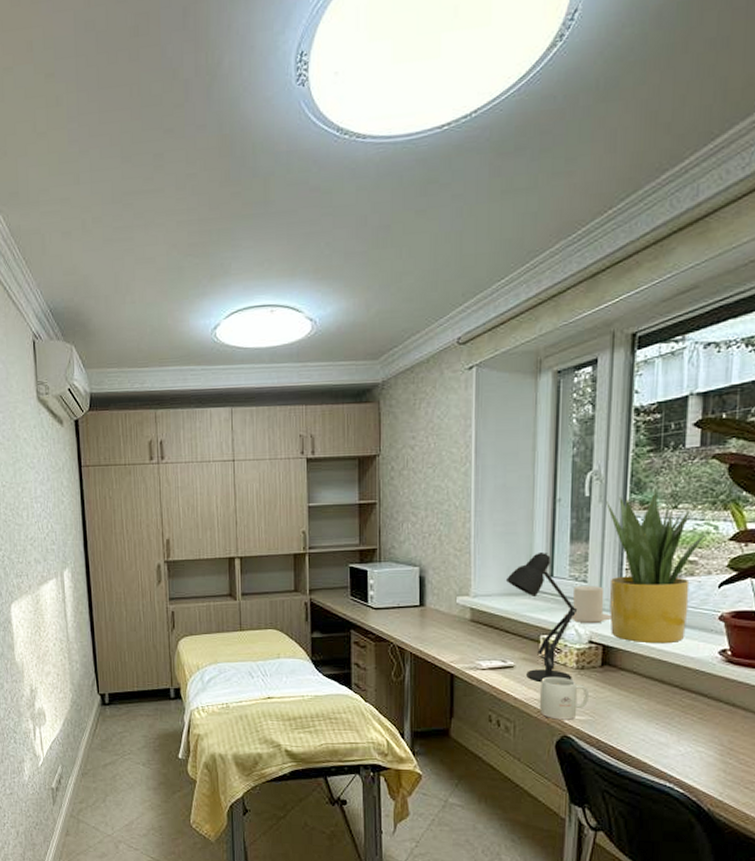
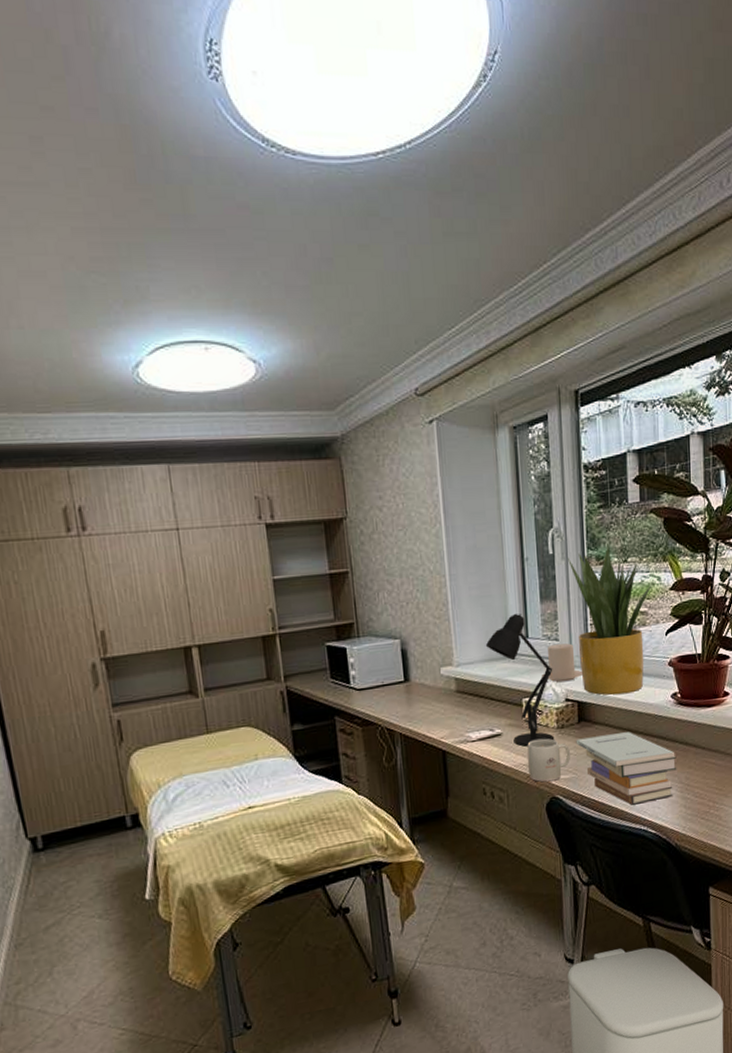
books: none [596,682,719,759] -> present [576,731,677,805]

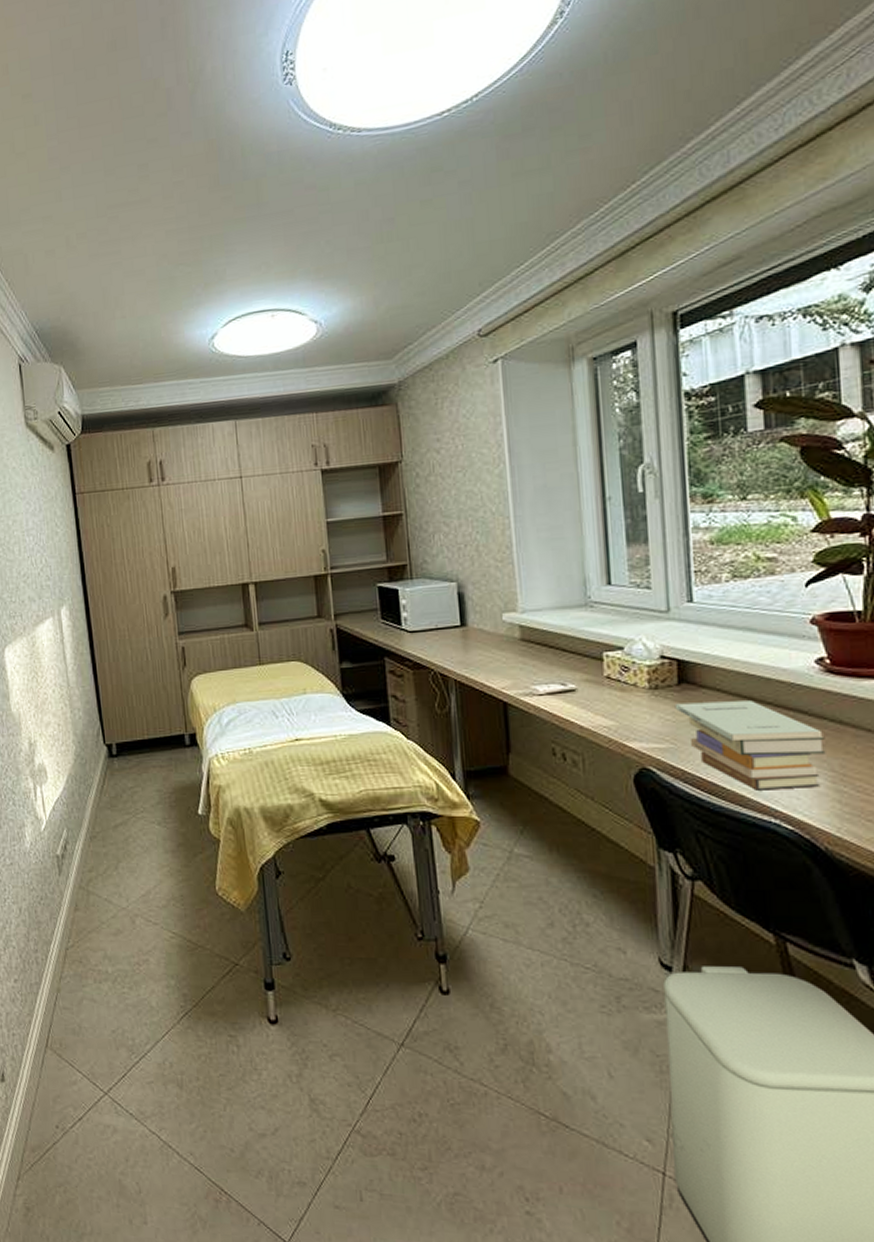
desk lamp: present [485,613,555,747] -> none [556,557,646,706]
mug: present [526,738,571,782] -> none [608,699,668,750]
candle: present [541,643,582,682] -> none [628,592,684,637]
planter: present [568,543,654,695] -> none [664,479,786,655]

